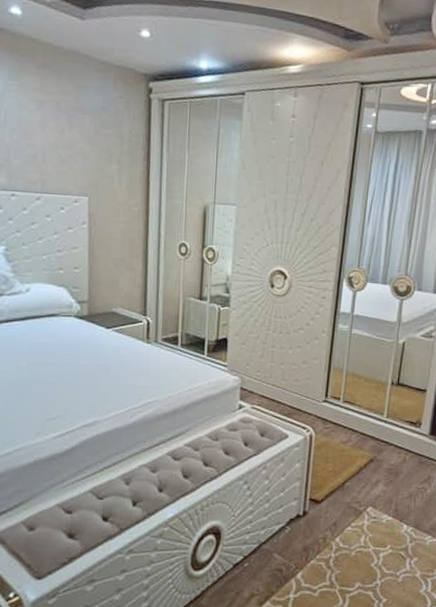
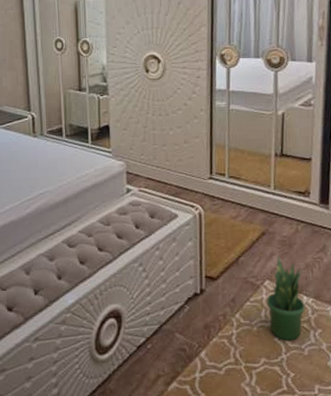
planter: none [367,483,407,567] -> present [266,255,305,341]

